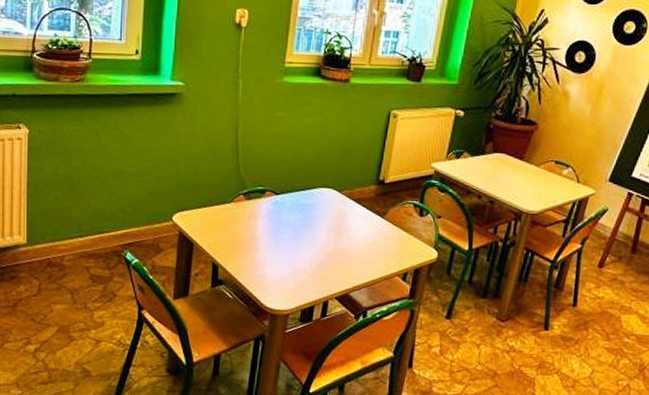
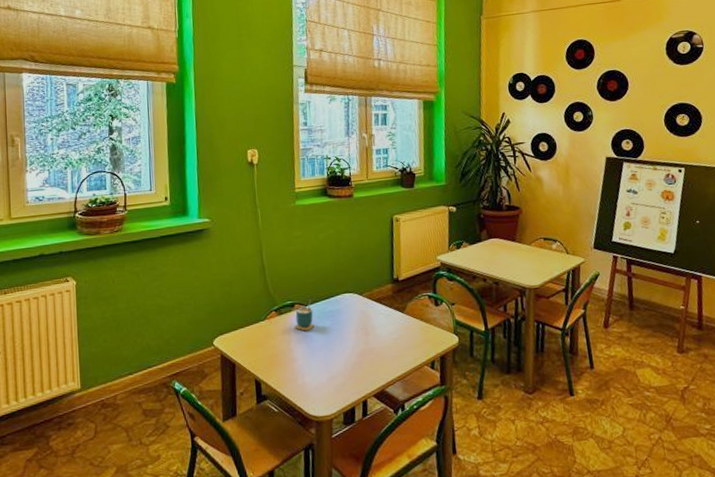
cup: none [262,188,285,221] -> present [294,300,315,331]

